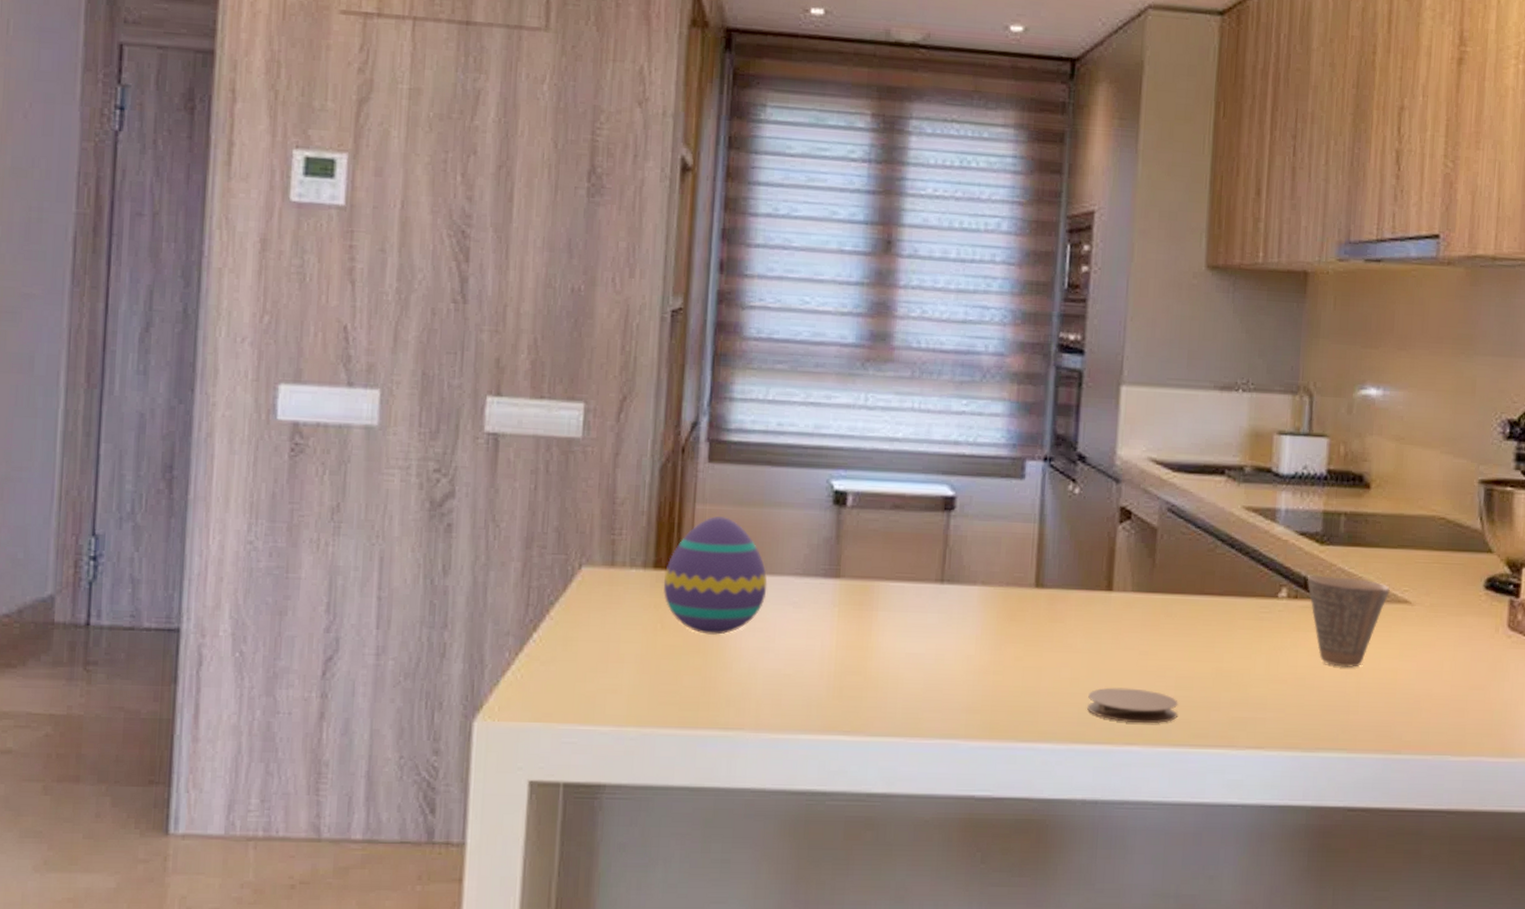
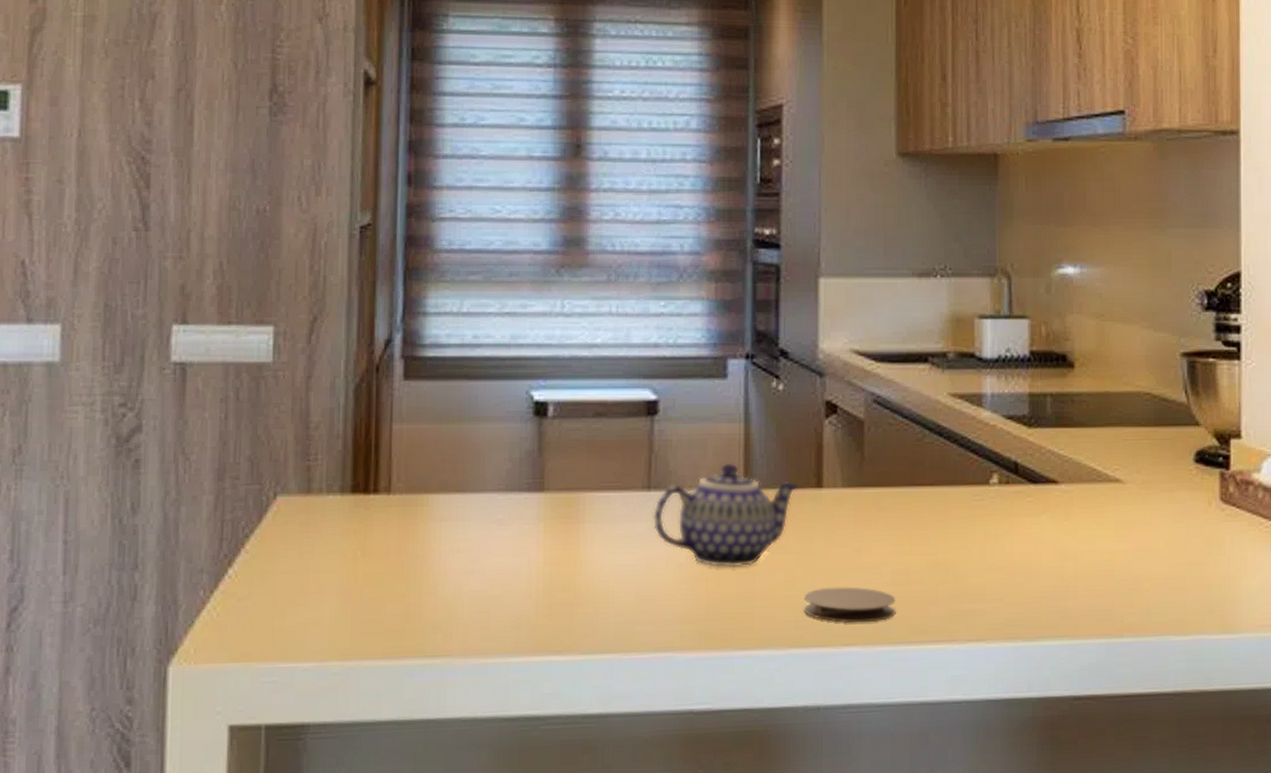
decorative egg: present [663,516,768,635] -> none [362,434,470,559]
teapot: none [944,561,1089,663] -> present [652,463,799,568]
cup: present [1307,575,1390,667] -> none [1017,459,1101,551]

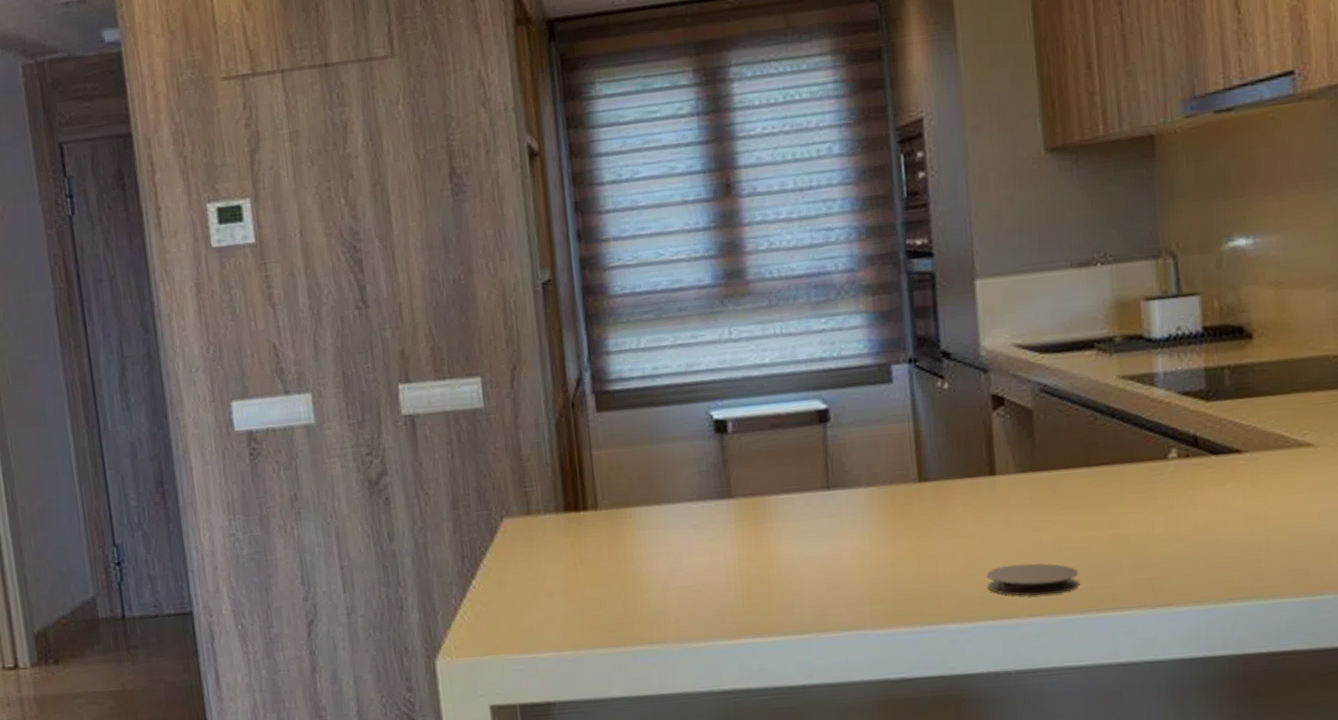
teapot: present [652,463,799,568] -> none [834,459,972,554]

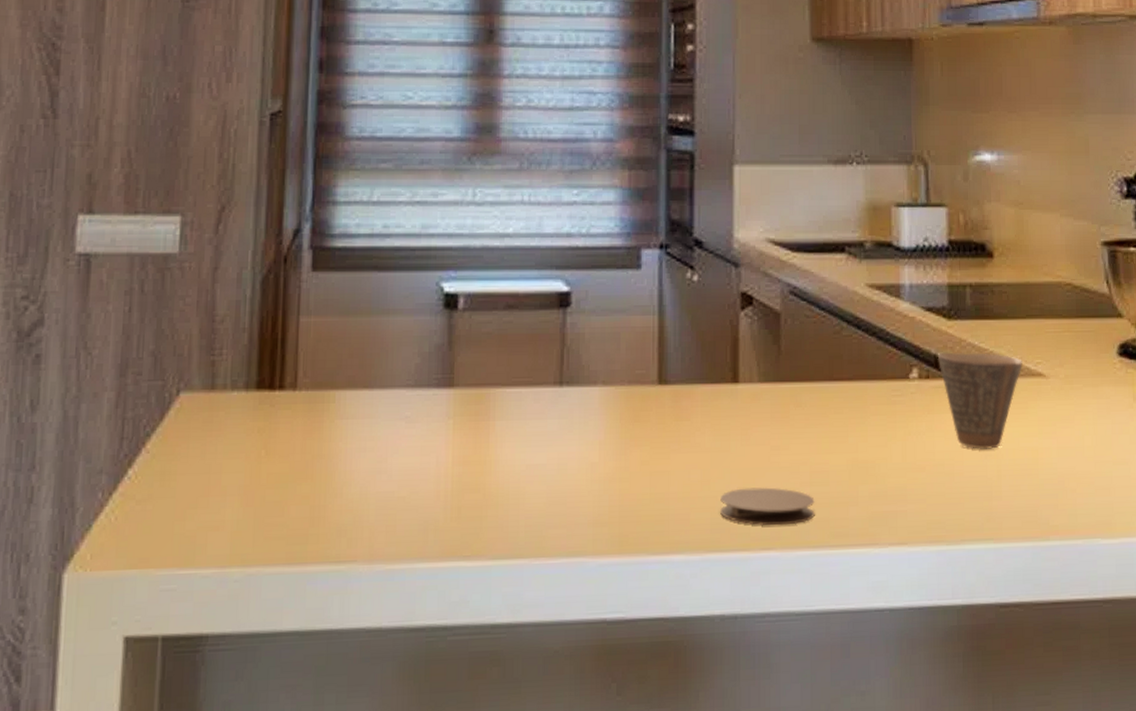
cup: none [1196,428,1289,518] -> present [937,352,1023,449]

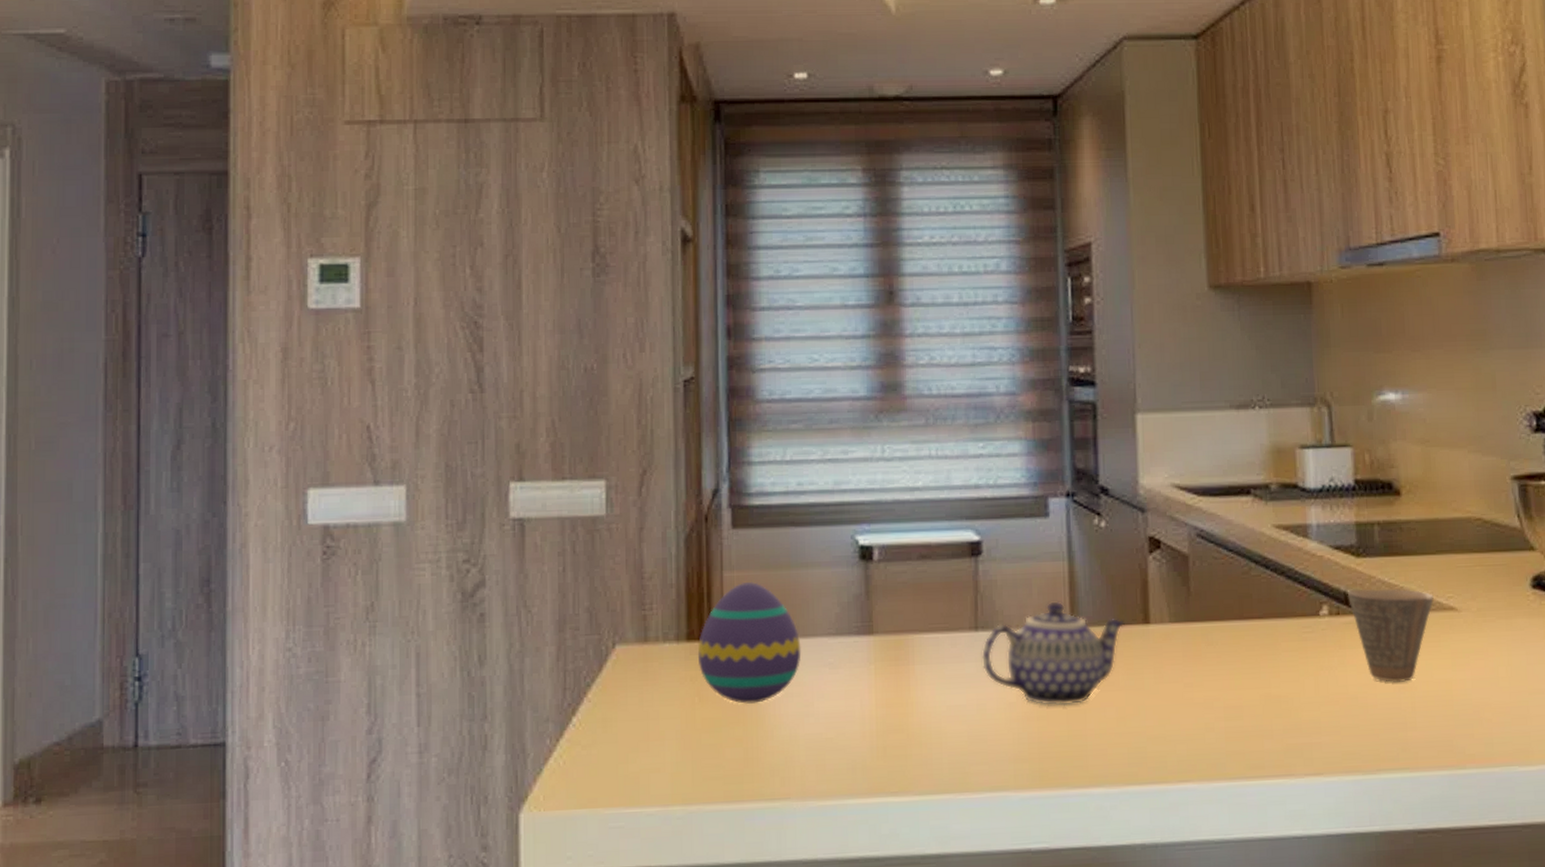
decorative egg: none [267,327,378,458] -> present [697,581,801,704]
teapot: none [564,357,714,467] -> present [981,601,1126,706]
coaster: present [720,487,815,526] -> none [1136,722,1230,760]

